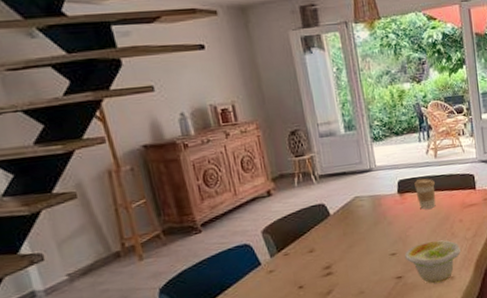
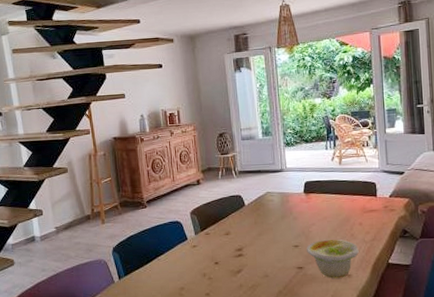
coffee cup: present [414,178,436,210] -> none [319,182,338,210]

